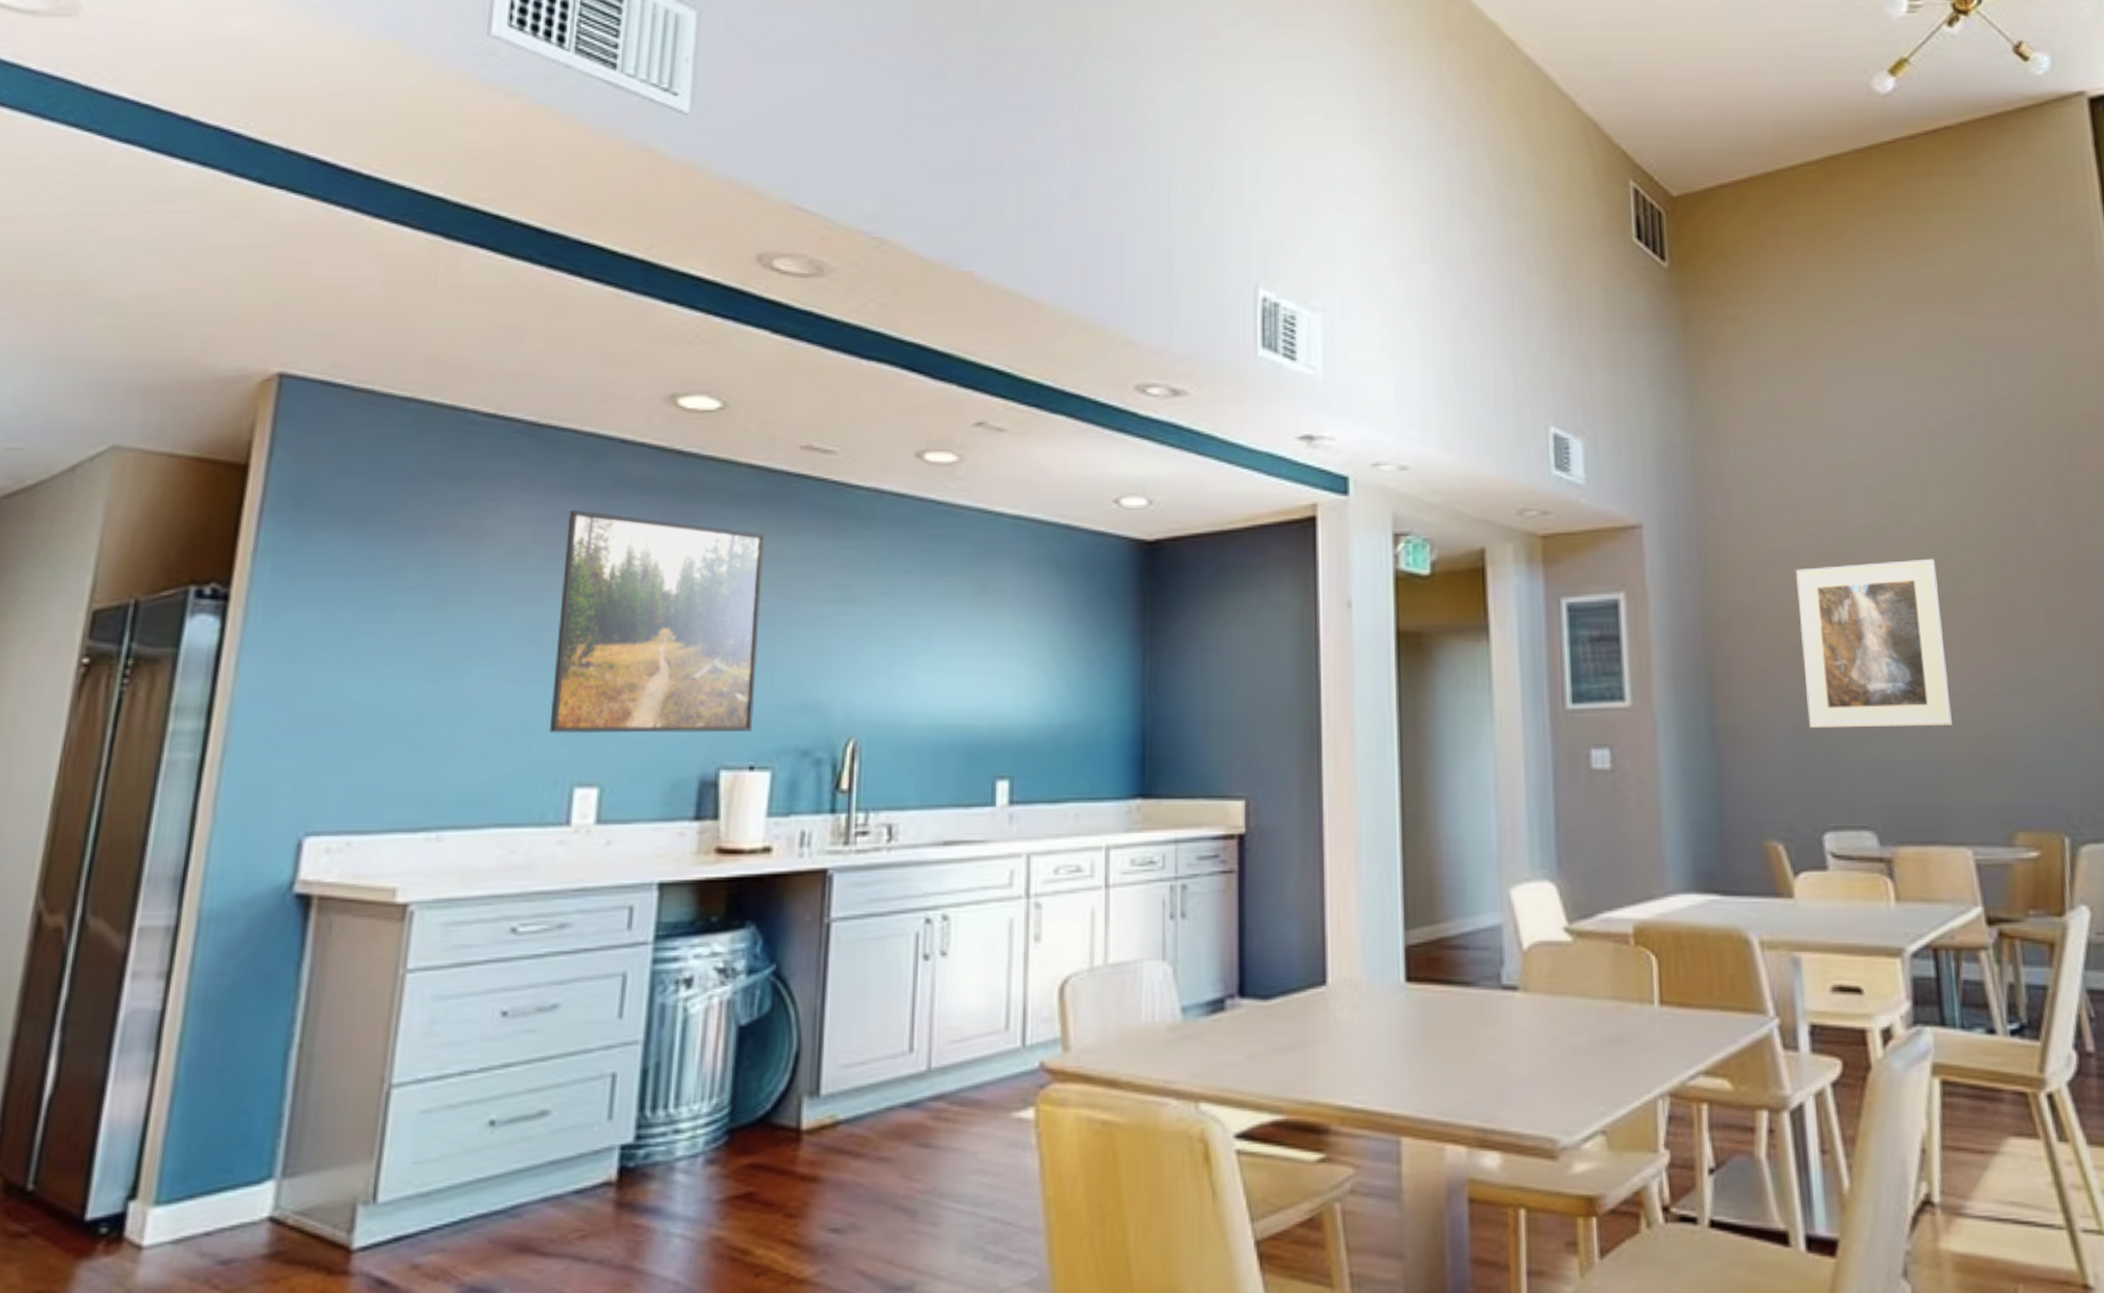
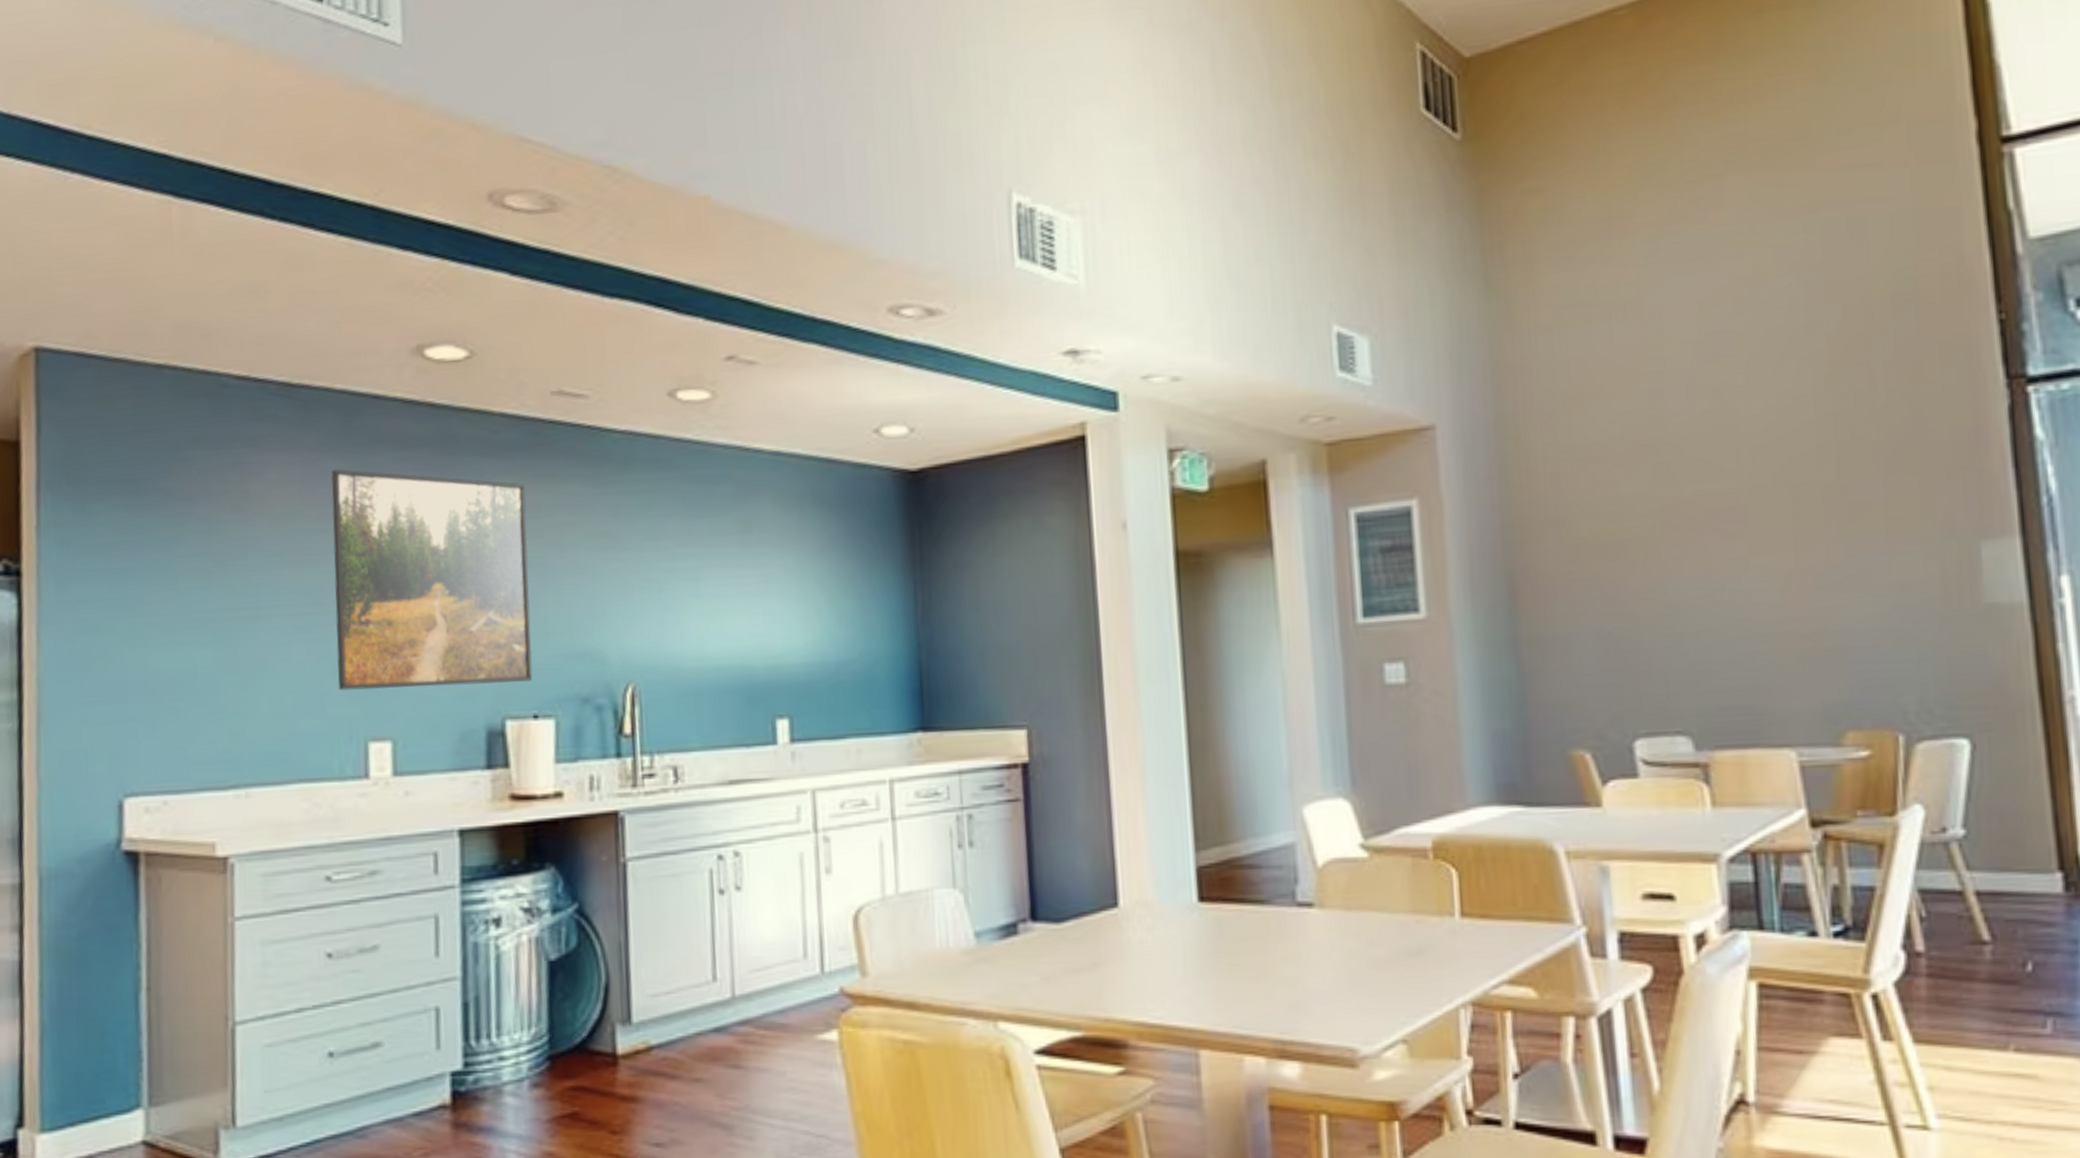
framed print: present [1796,558,1952,729] -> none [1605,445,1777,633]

